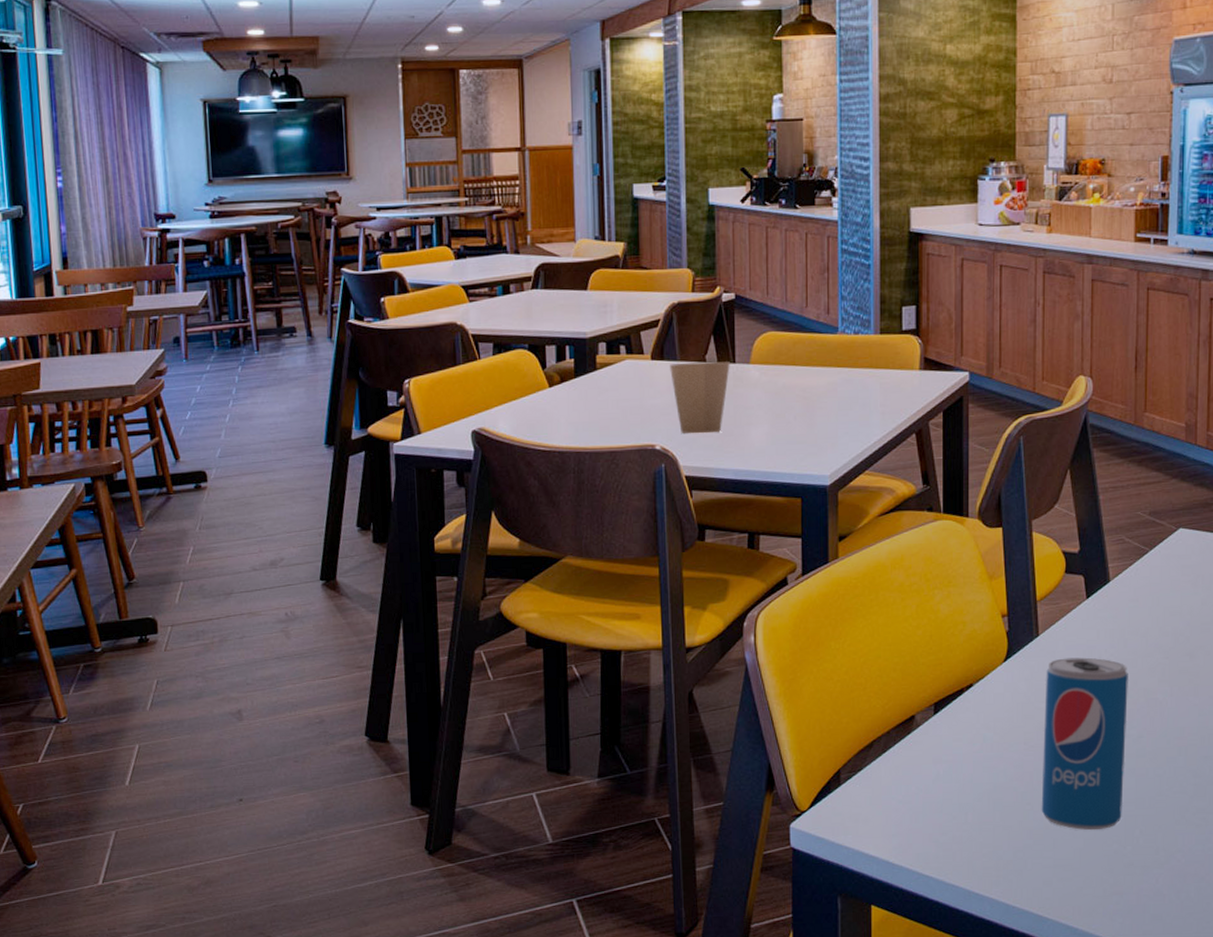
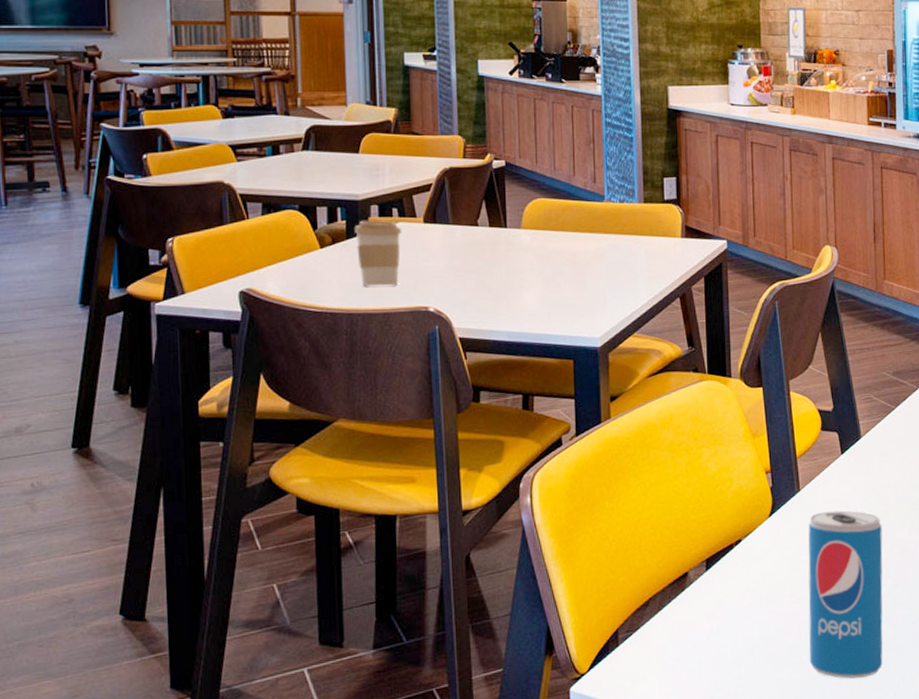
coffee cup: none [582,358,630,425] -> present [354,220,402,287]
paper cup: present [670,361,730,434] -> none [442,226,502,297]

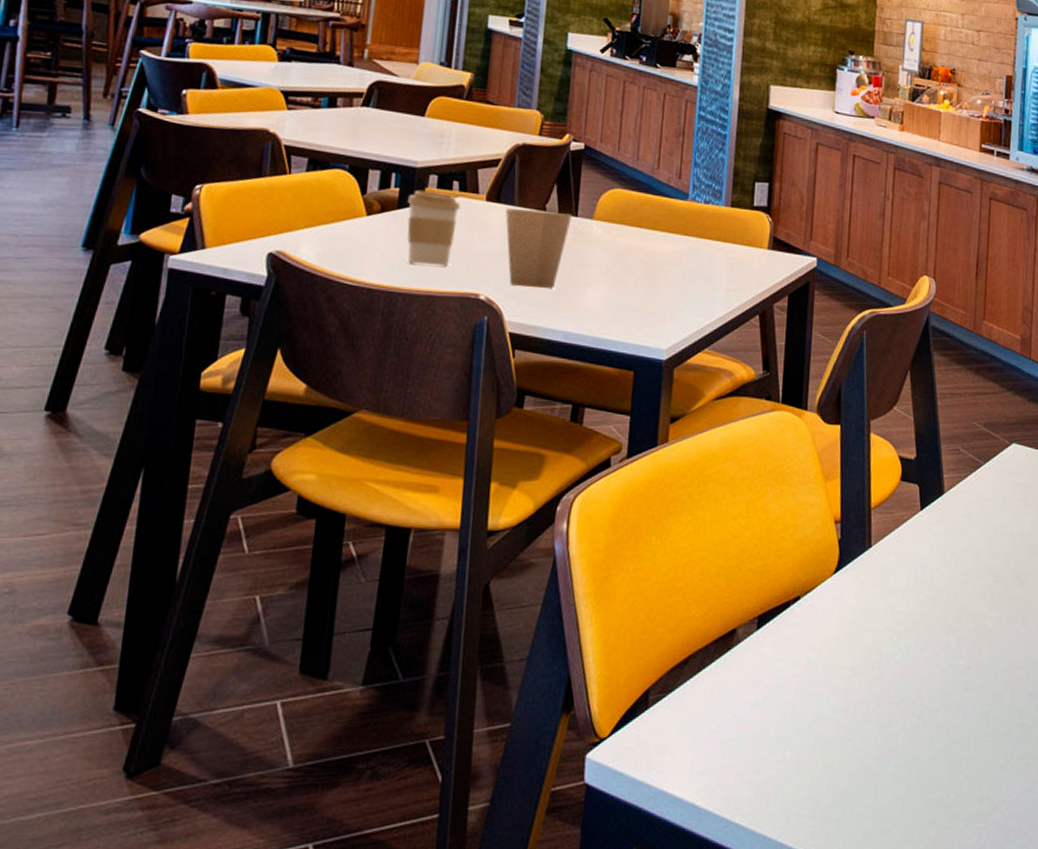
paper cup: none [442,226,502,297] -> present [505,208,572,289]
beverage can: present [808,510,883,679] -> none [864,574,959,774]

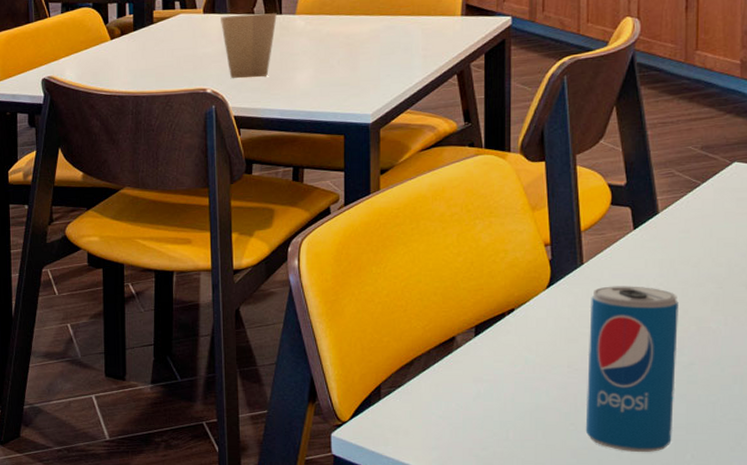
coffee cup: present [407,190,461,266] -> none [140,13,184,72]
beverage can: none [864,574,959,774] -> present [585,286,679,453]

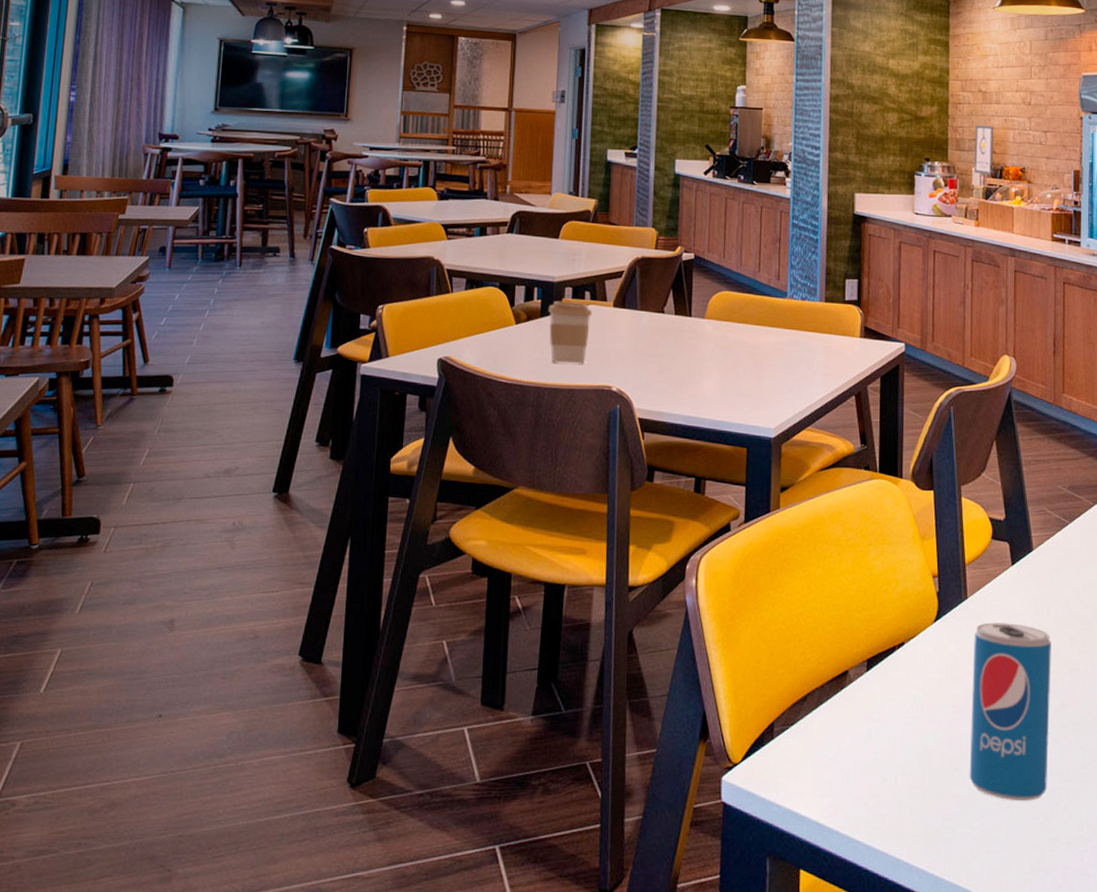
coffee cup: none [140,13,184,72] -> present [548,300,593,364]
paper cup: present [221,13,277,79] -> none [630,312,686,380]

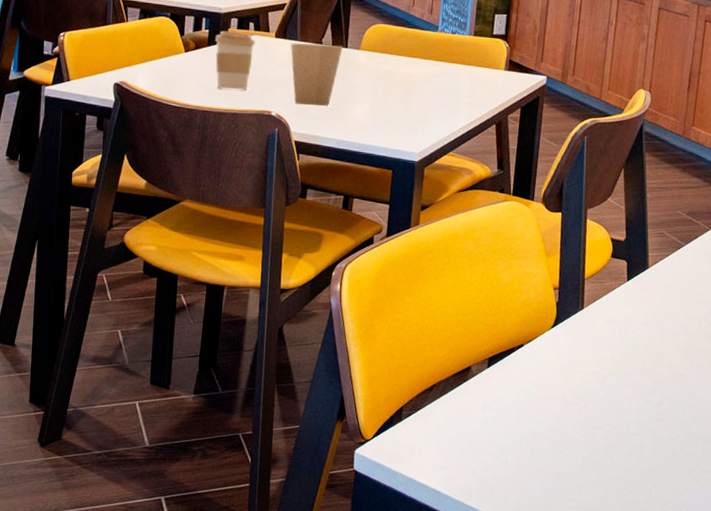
paper cup: none [630,312,686,380] -> present [290,43,343,107]
beverage can: present [969,622,1051,802] -> none [570,330,657,480]

